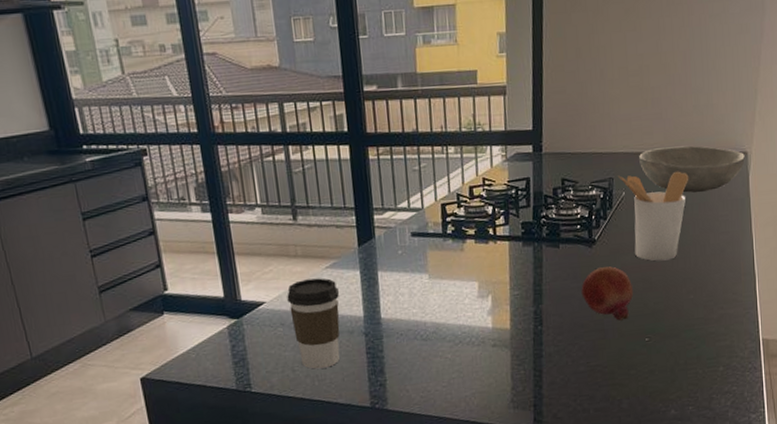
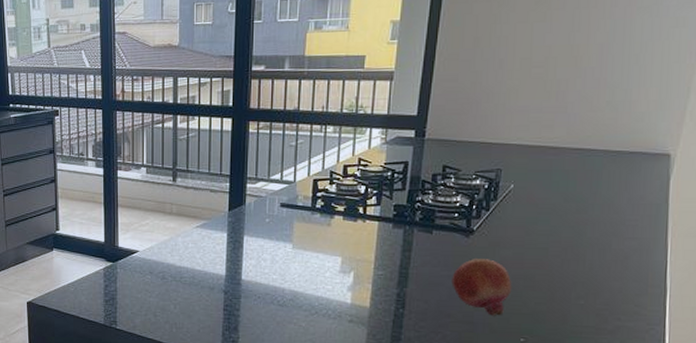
coffee cup: present [287,278,340,369] -> none [158,235,205,318]
utensil holder: present [618,171,689,261] -> none [508,167,593,260]
bowl: present [639,145,745,193] -> none [534,142,667,193]

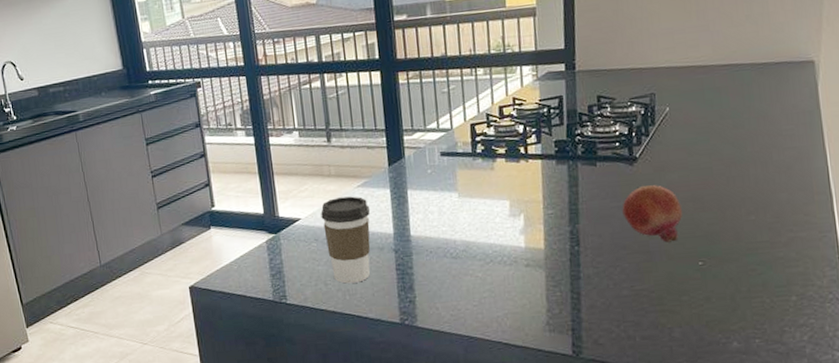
coffee cup: none [158,235,205,318] -> present [320,196,371,284]

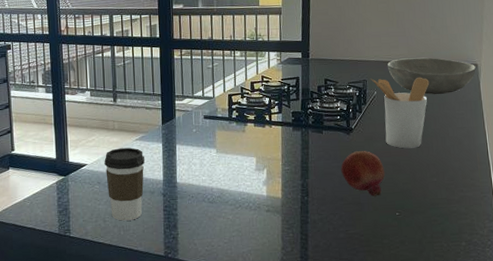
utensil holder: none [661,84,744,179] -> present [371,77,430,149]
bowl: none [684,56,812,107] -> present [388,57,476,95]

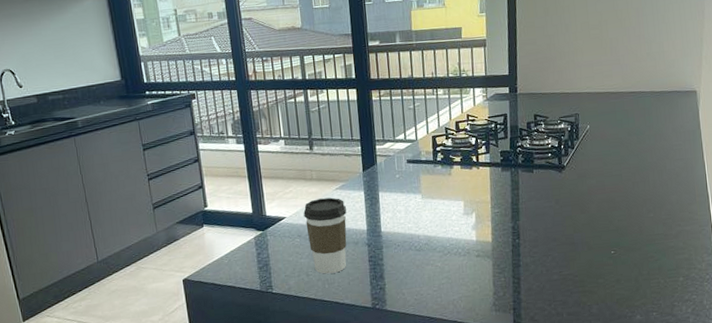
fruit: present [341,151,385,196] -> none [553,188,600,236]
utensil holder: present [371,77,430,149] -> none [583,107,646,184]
bowl: present [388,57,476,95] -> none [601,86,695,126]

